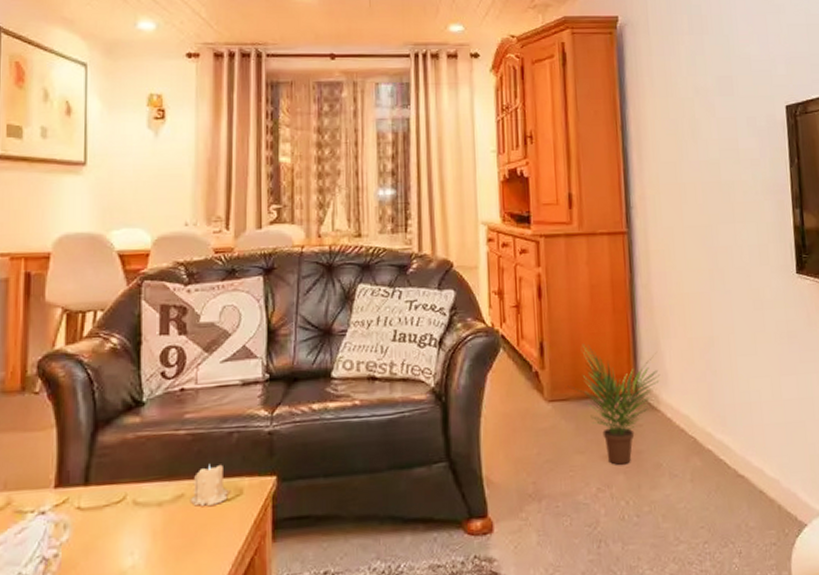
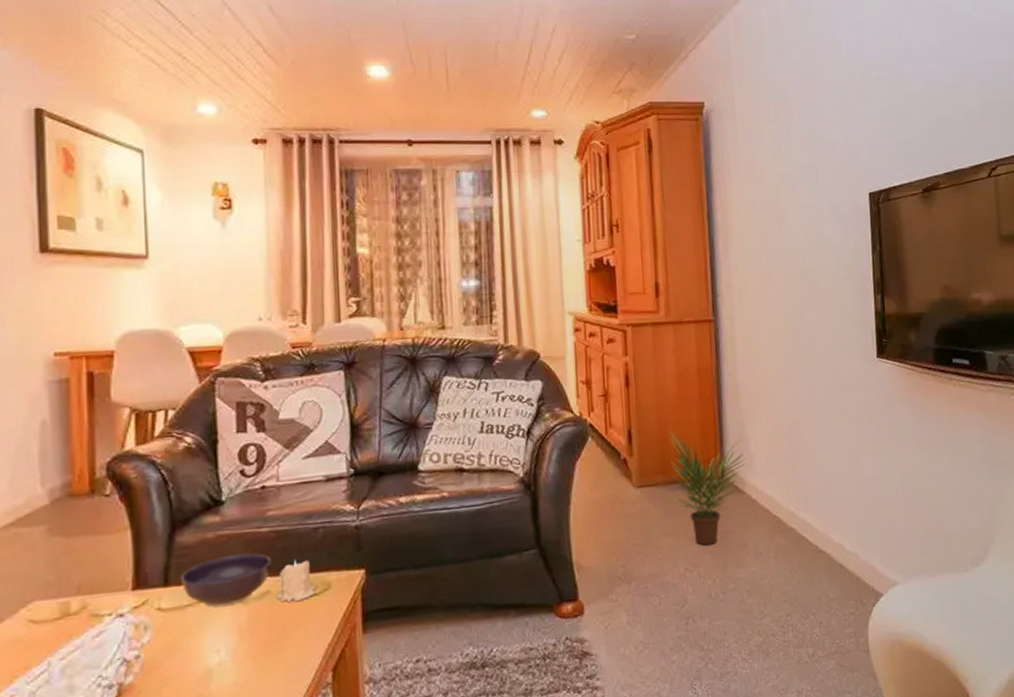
bowl: none [100,454,186,508] -> present [180,552,271,607]

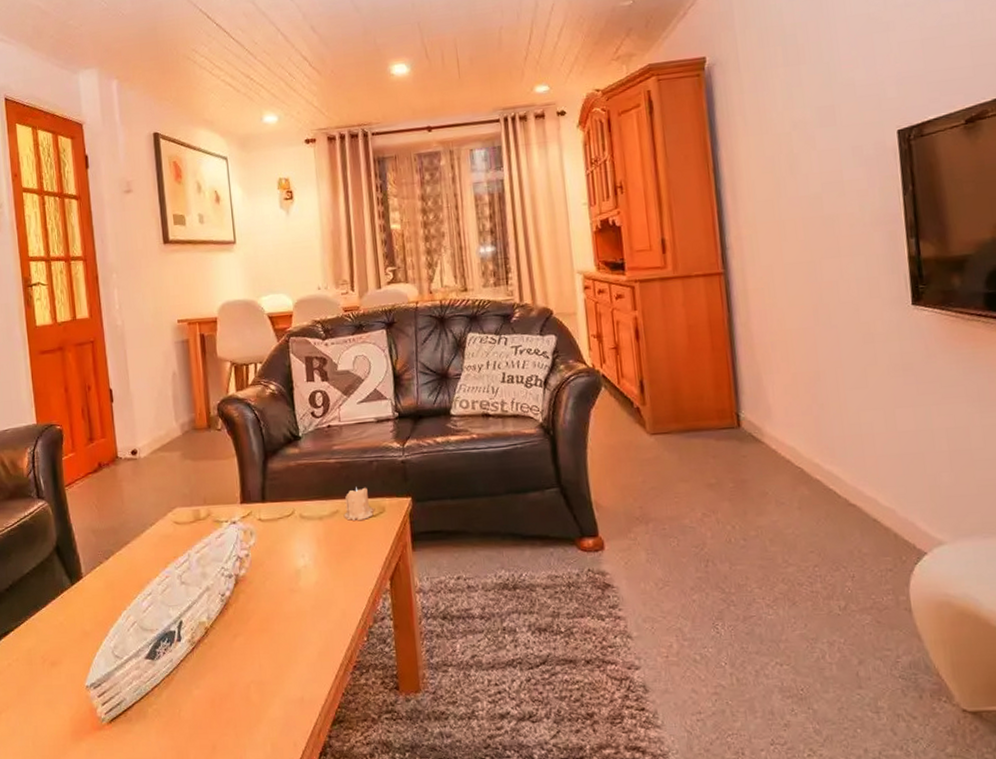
bowl: present [180,552,271,607] -> none [273,479,339,520]
potted plant: present [655,430,746,546] -> none [669,380,764,493]

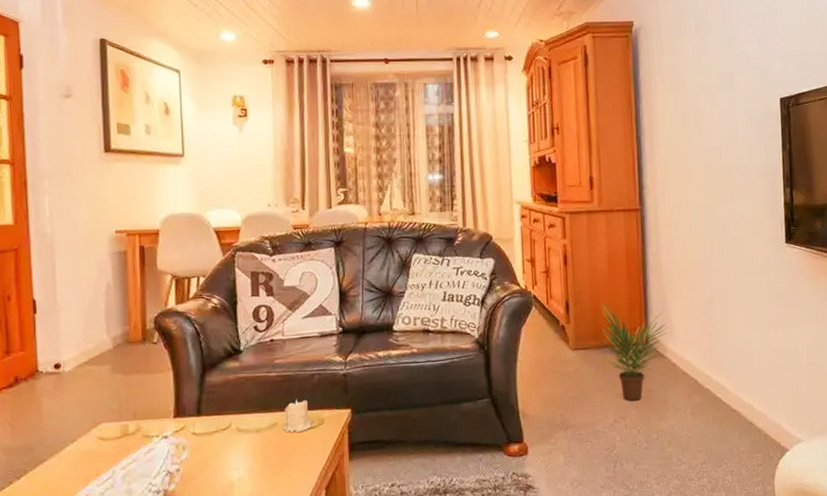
potted plant: none [669,380,764,493] -> present [589,302,667,401]

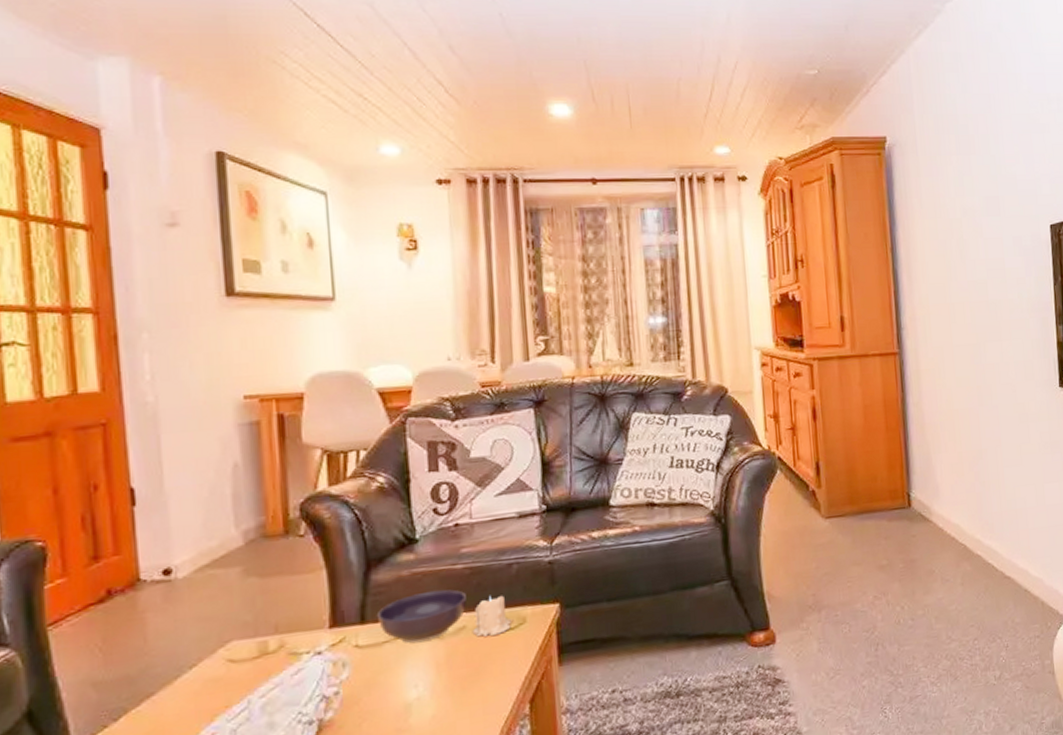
bowl: none [209,392,278,434] -> present [376,589,467,643]
potted plant: present [589,302,667,401] -> none [843,461,932,574]

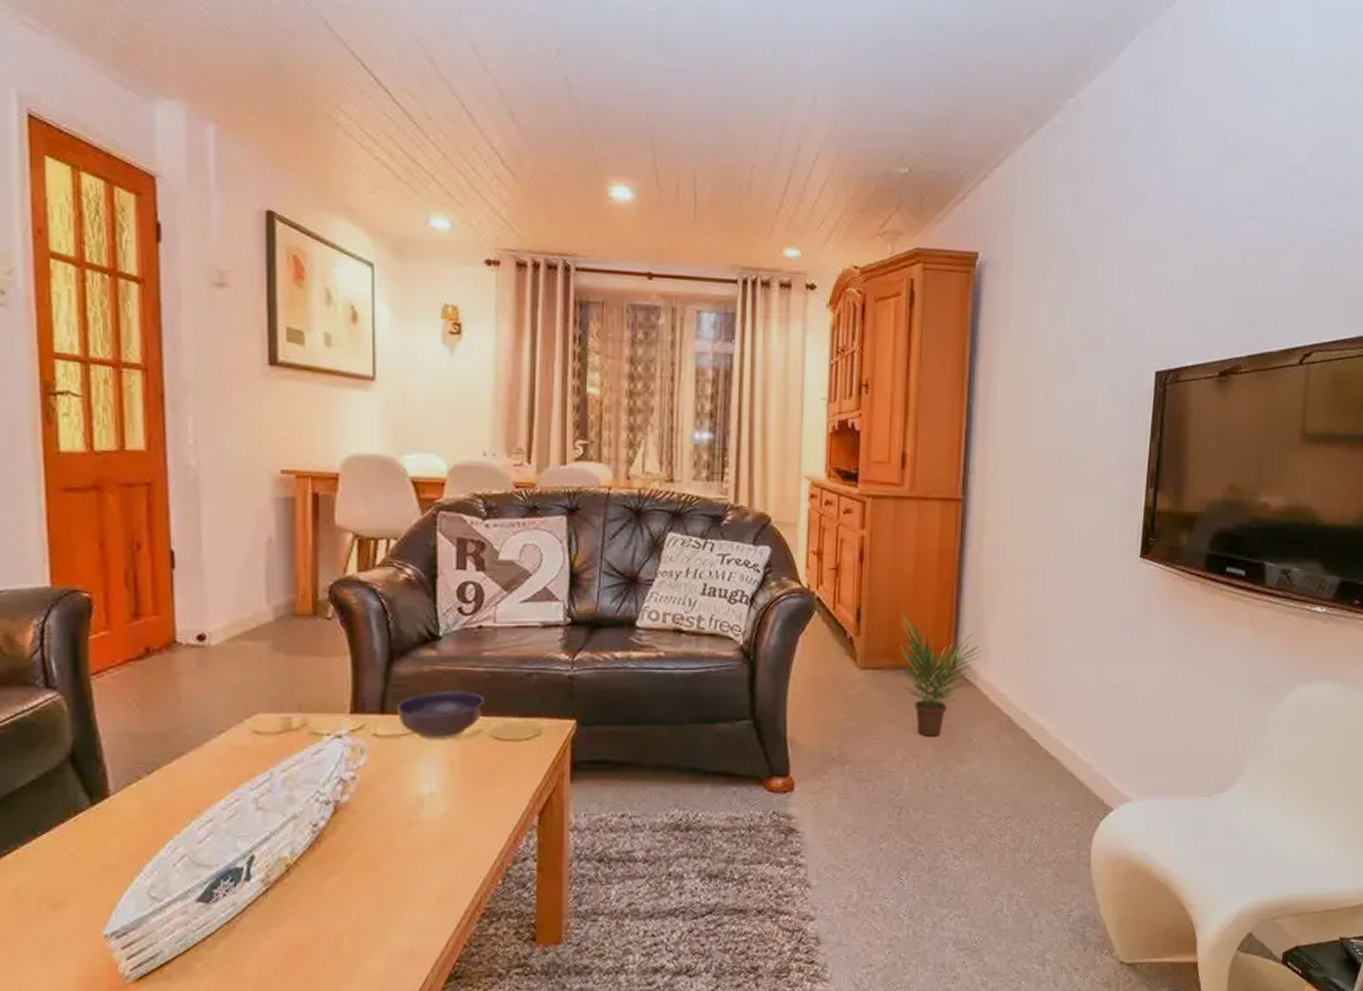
candle: present [472,595,514,638] -> none [487,702,530,744]
potted plant: none [843,461,932,574] -> present [882,613,981,737]

